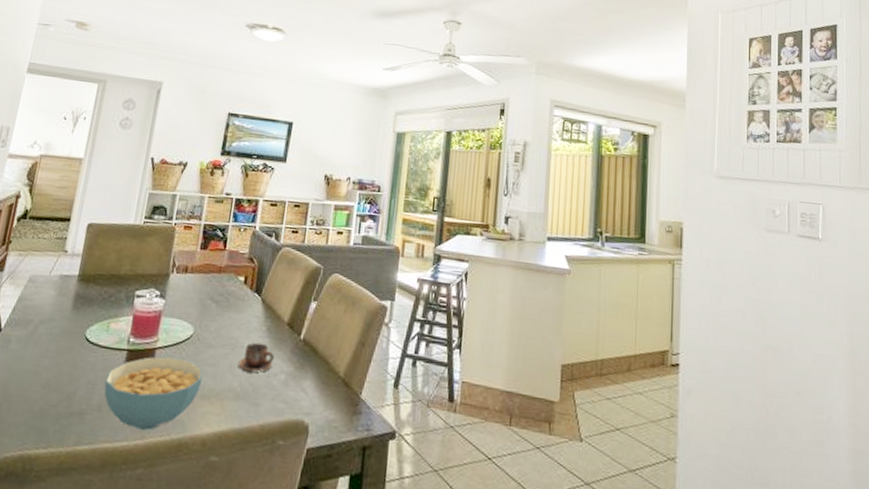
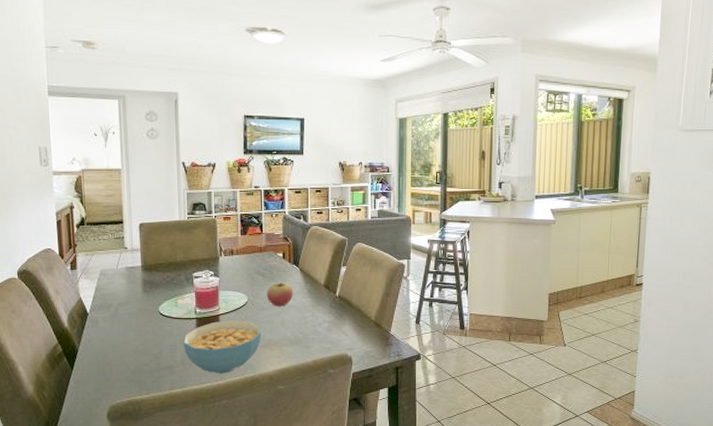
fruit: none [216,308,251,346] -> present [266,279,294,306]
cup: present [238,342,274,373] -> none [288,302,317,325]

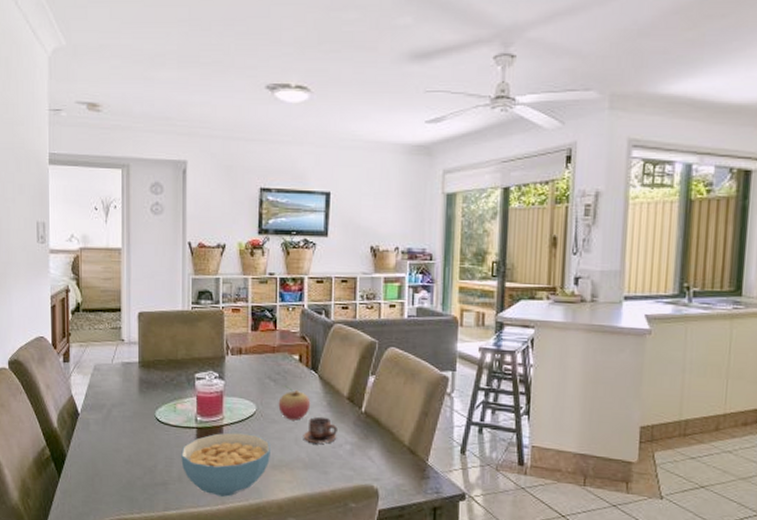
cup: none [288,302,317,325] -> present [303,416,337,445]

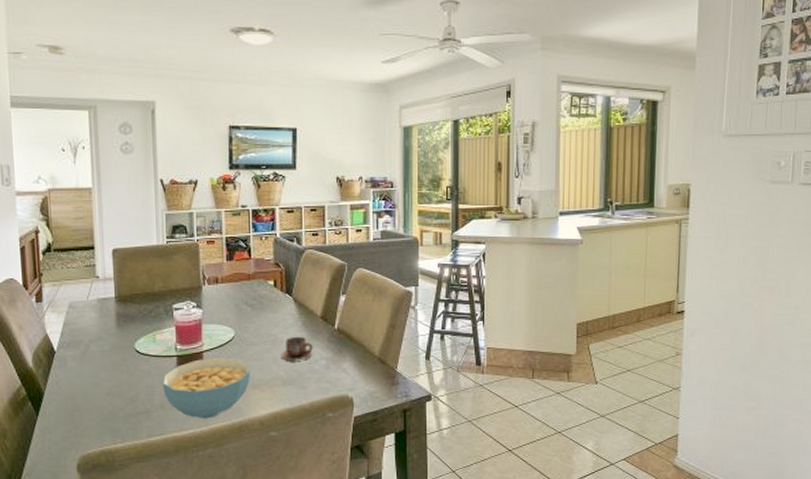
fruit: present [278,385,311,420] -> none [256,310,287,342]

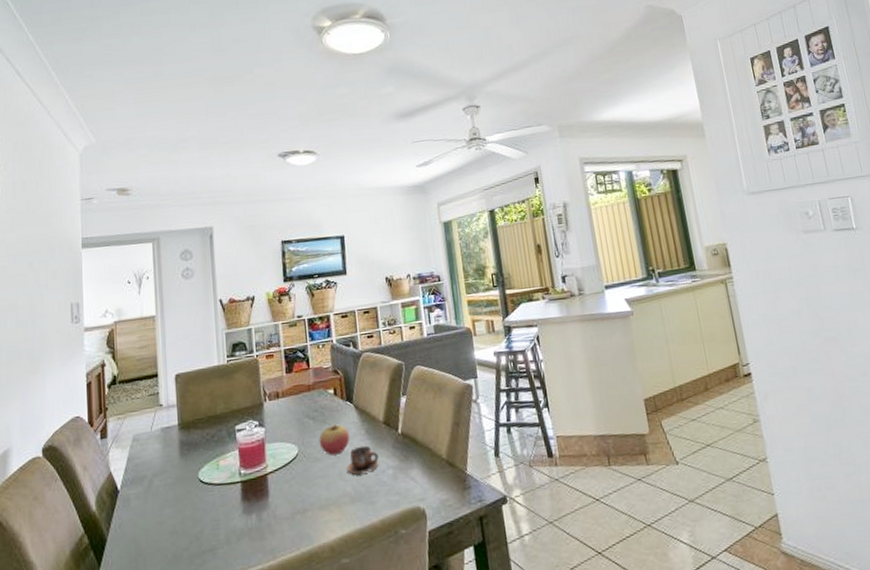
cereal bowl: present [162,357,250,419] -> none [227,477,317,551]
fruit: none [256,310,287,342] -> present [319,421,350,456]

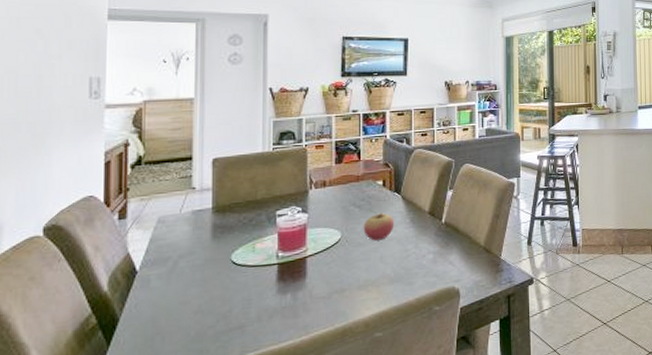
cup: present [346,445,379,476] -> none [388,233,420,259]

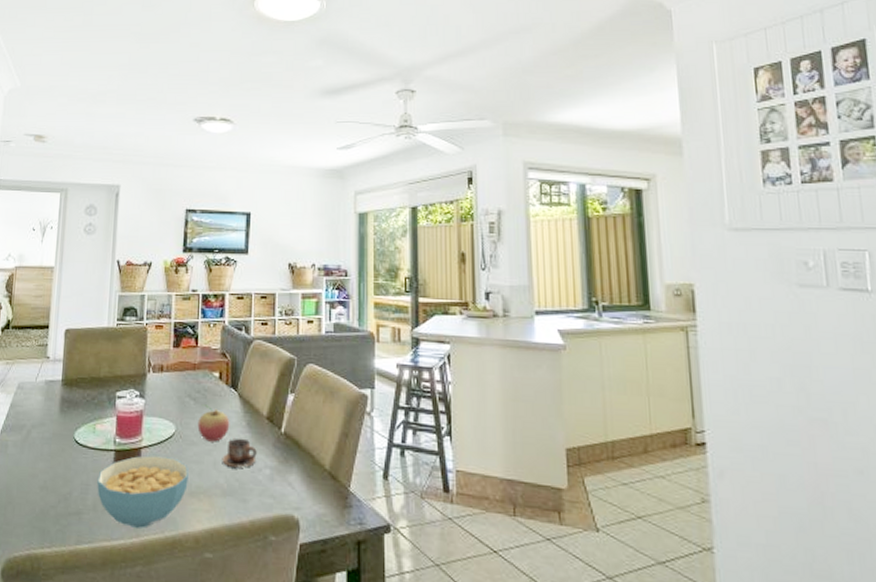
cereal bowl: none [260,260,356,328] -> present [97,455,189,529]
cup: none [388,233,420,259] -> present [222,438,257,469]

